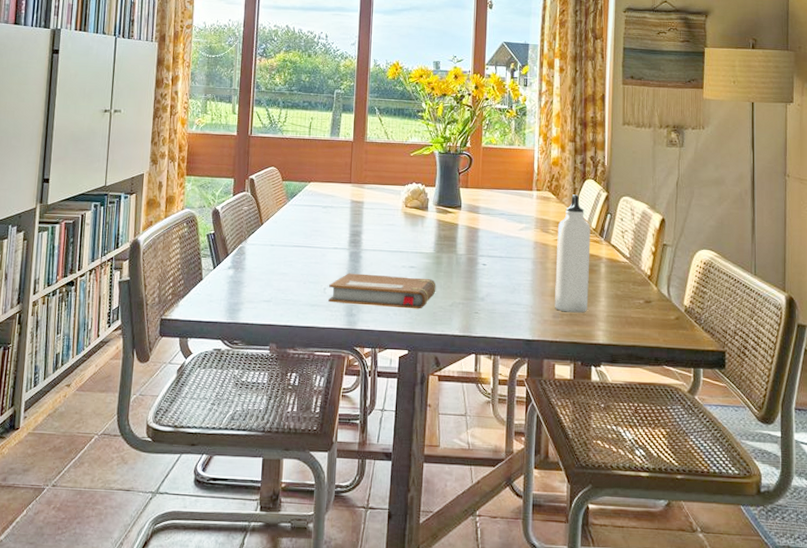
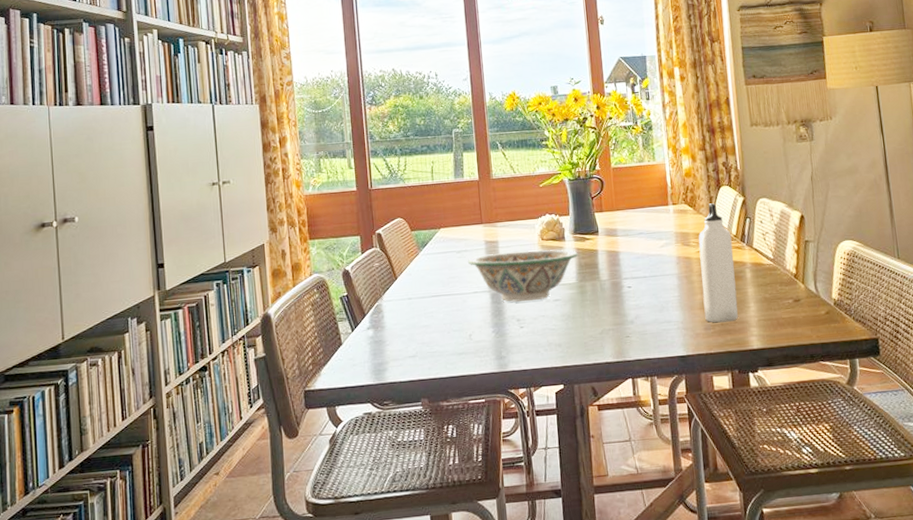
notebook: present [328,273,436,309] -> none [474,310,584,349]
decorative bowl: none [332,213,439,265] -> present [468,249,578,303]

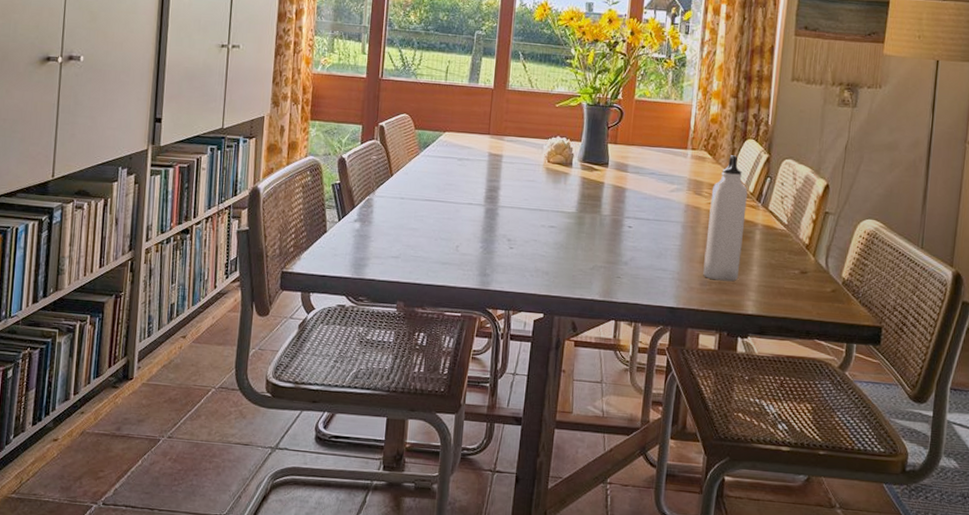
decorative bowl: present [468,249,578,303] -> none [468,167,583,224]

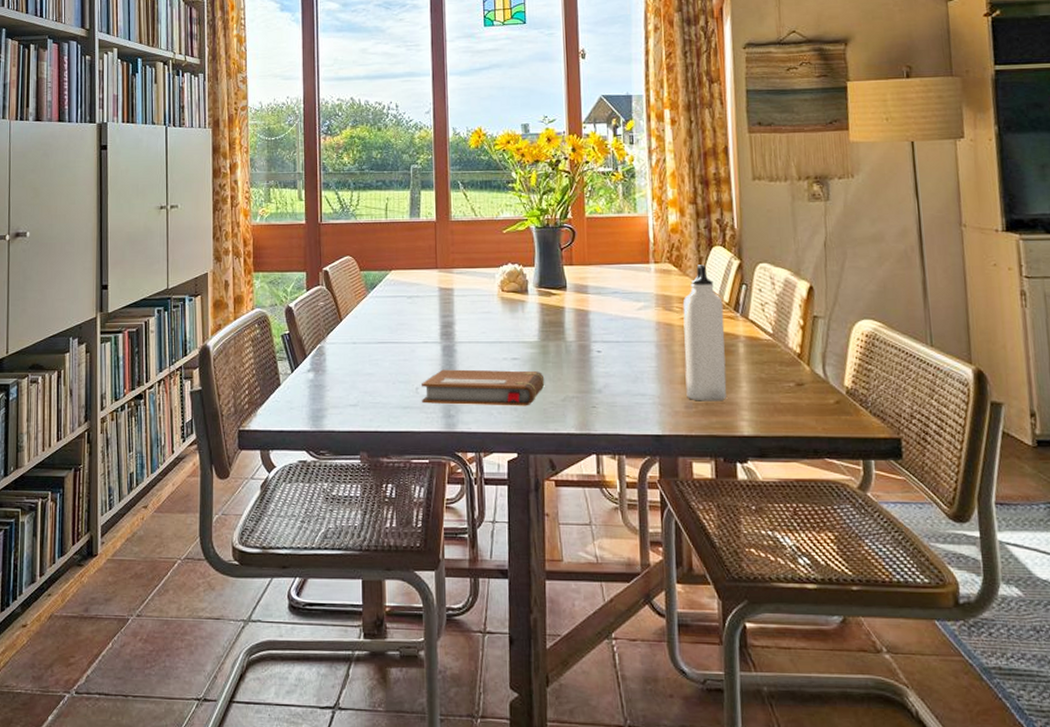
notebook: none [461,230,577,272] -> present [422,369,545,406]

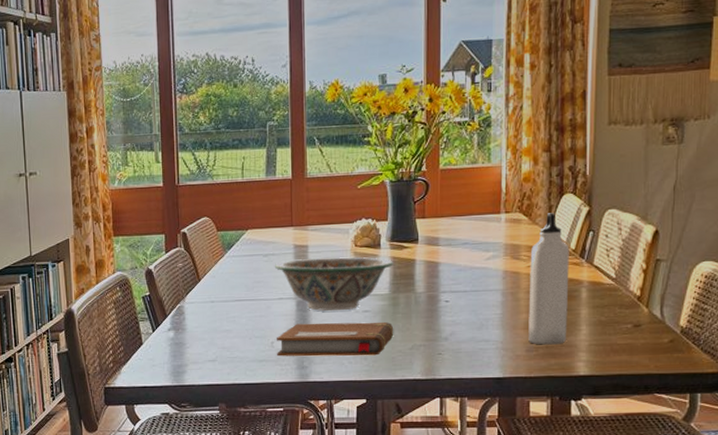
decorative bowl: none [419,302,542,358] -> present [275,257,393,312]

